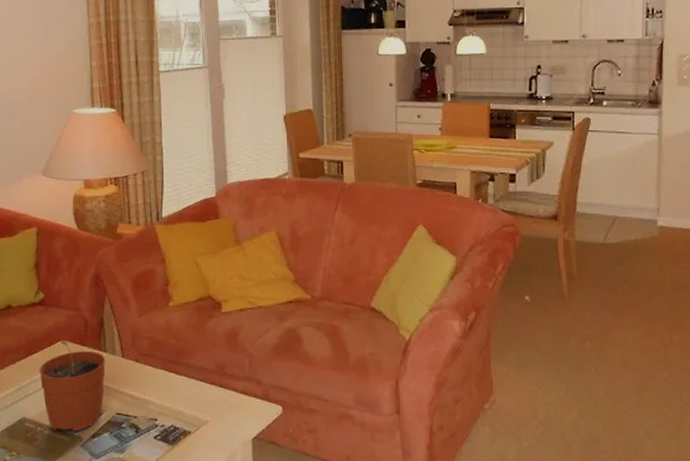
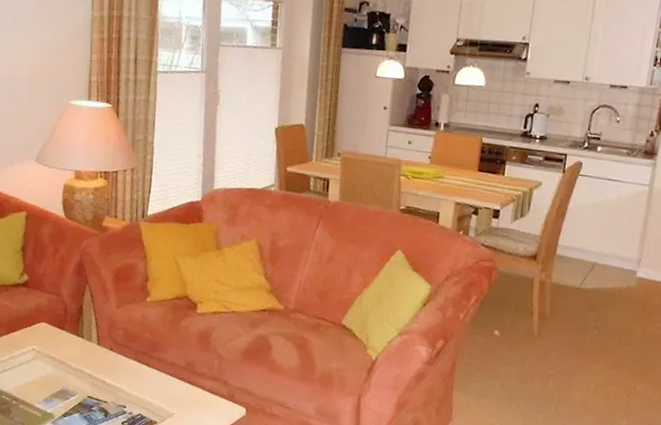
plant pot: present [39,340,106,432] -> none [18,322,82,410]

